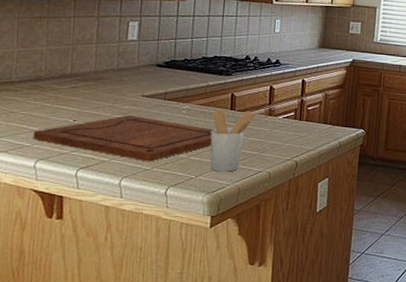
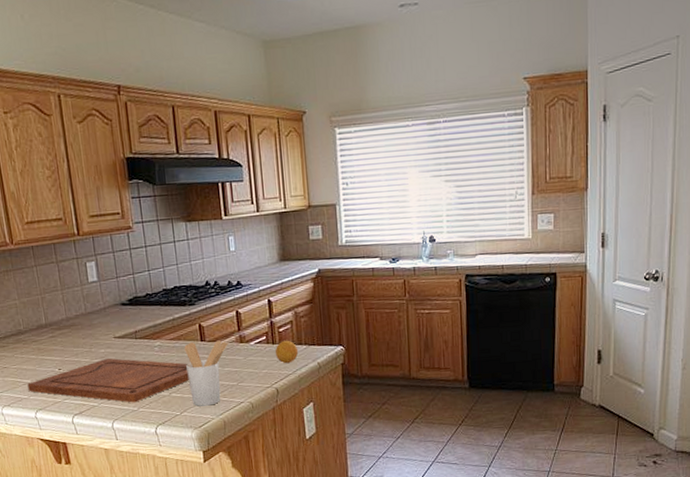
fruit: none [300,118,323,140] -> present [274,340,299,364]

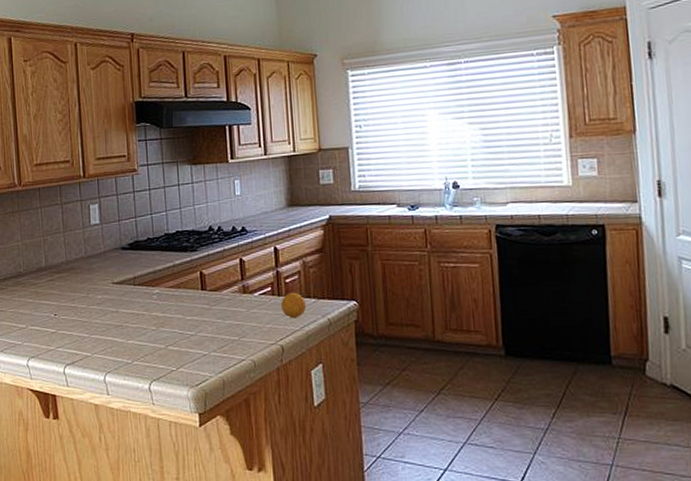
cutting board: present [27,358,189,403] -> none [22,304,187,355]
utensil holder: present [184,340,228,406] -> none [184,290,230,362]

